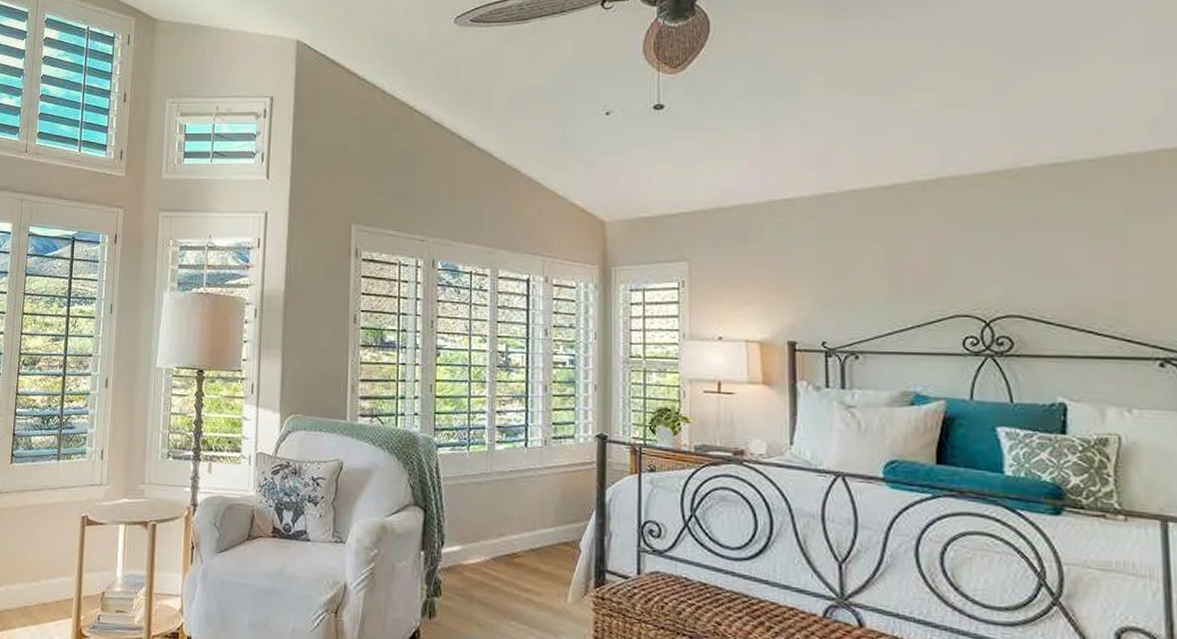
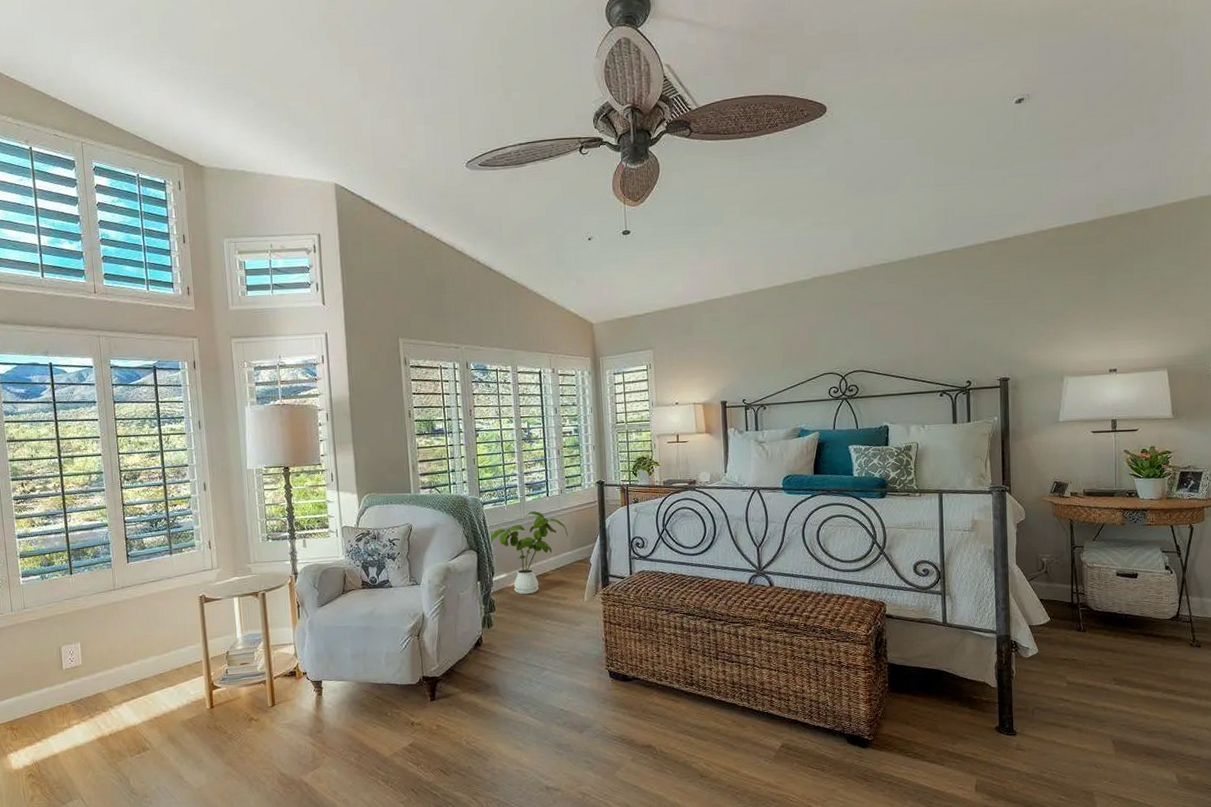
house plant: none [441,463,552,580] -> present [489,510,569,595]

